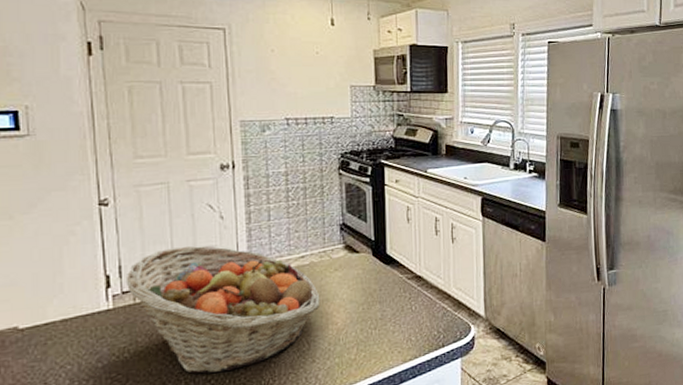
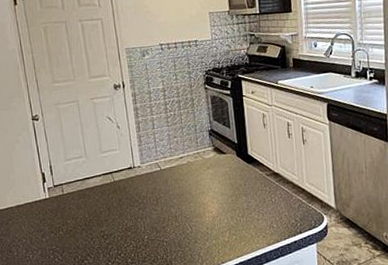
fruit basket: present [125,245,321,374] -> none [55,149,198,249]

